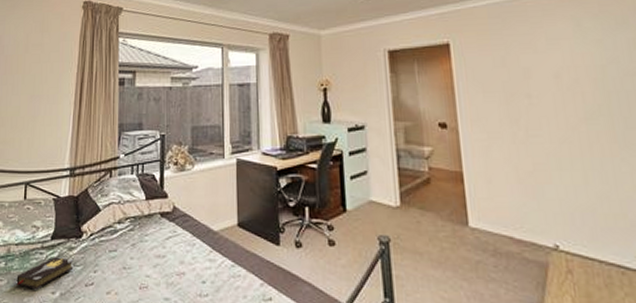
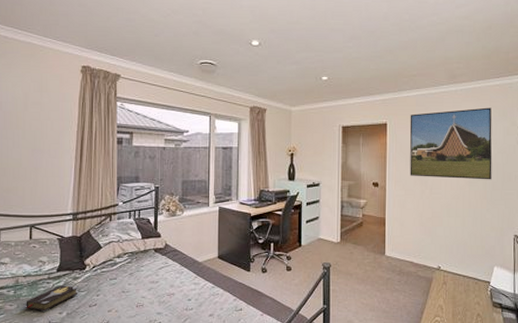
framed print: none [481,13,621,115] -> present [409,107,492,180]

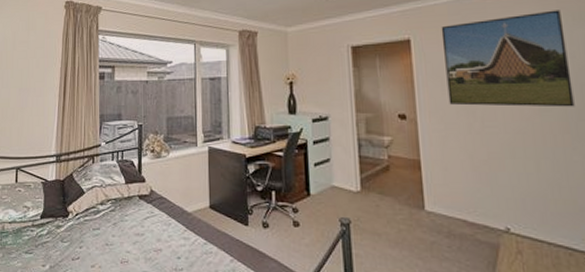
hardback book: present [26,285,78,312] -> none [11,234,61,263]

